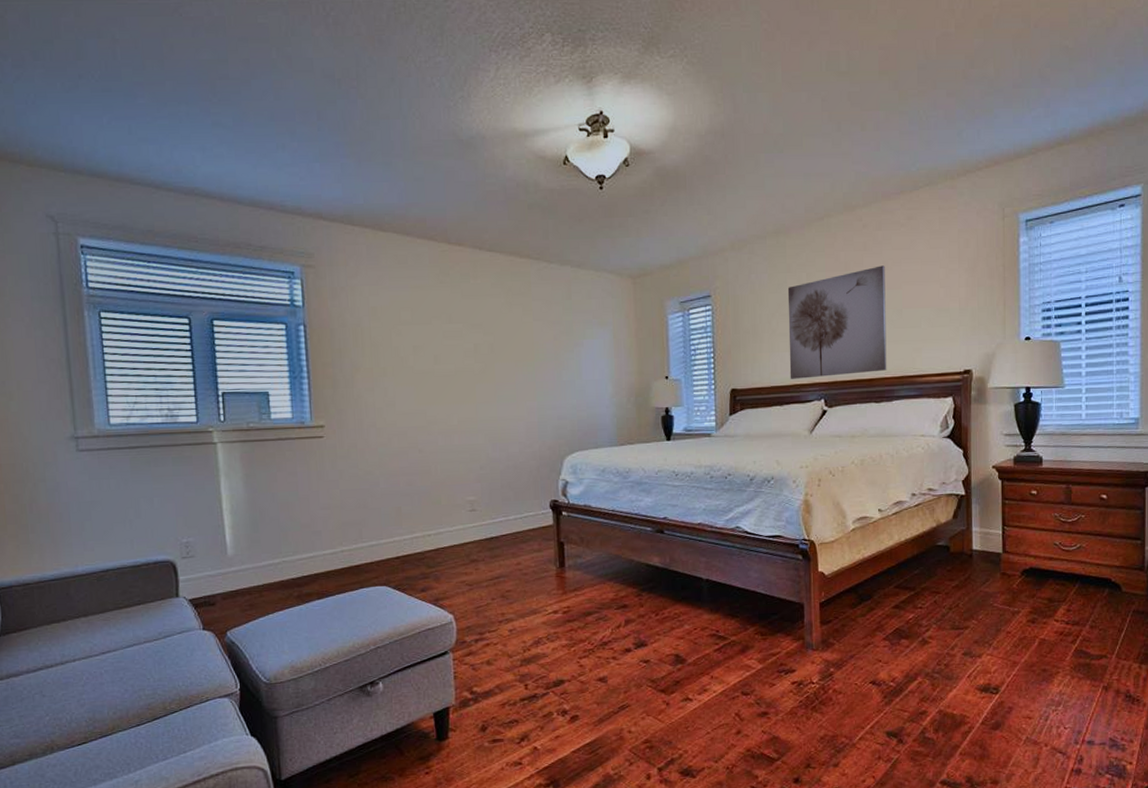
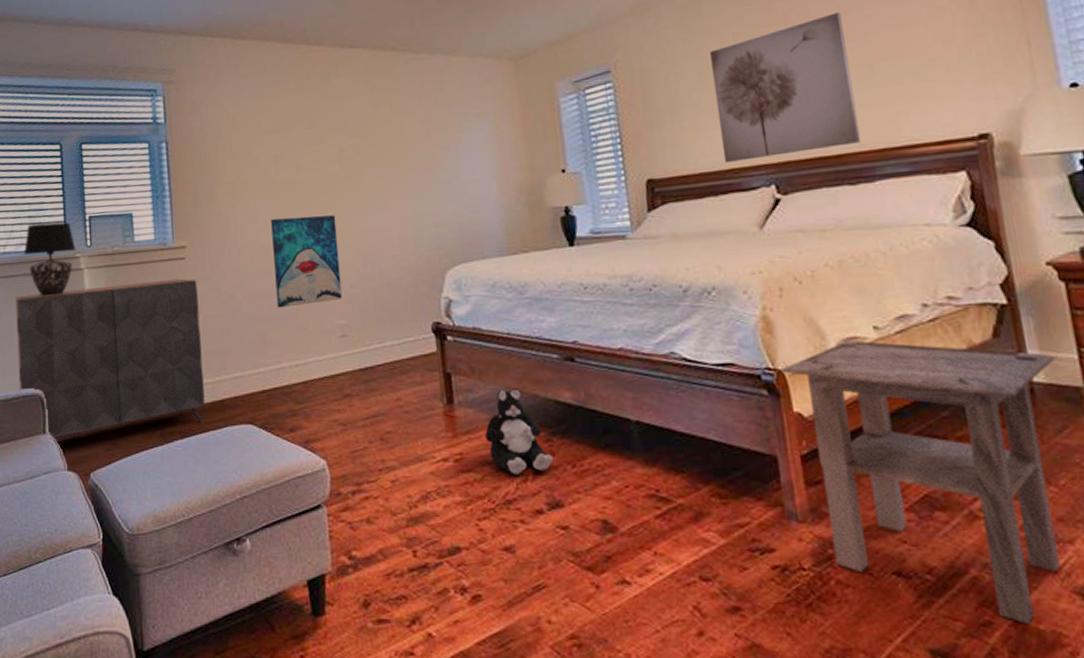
dresser: none [142,455,342,602] -> present [16,278,205,439]
table lamp: none [150,395,208,468] -> present [24,221,76,296]
wall art: none [408,403,473,485] -> present [271,215,342,308]
plush toy: none [589,555,641,622] -> present [485,388,553,475]
side table: none [813,519,989,711] -> present [781,340,1060,624]

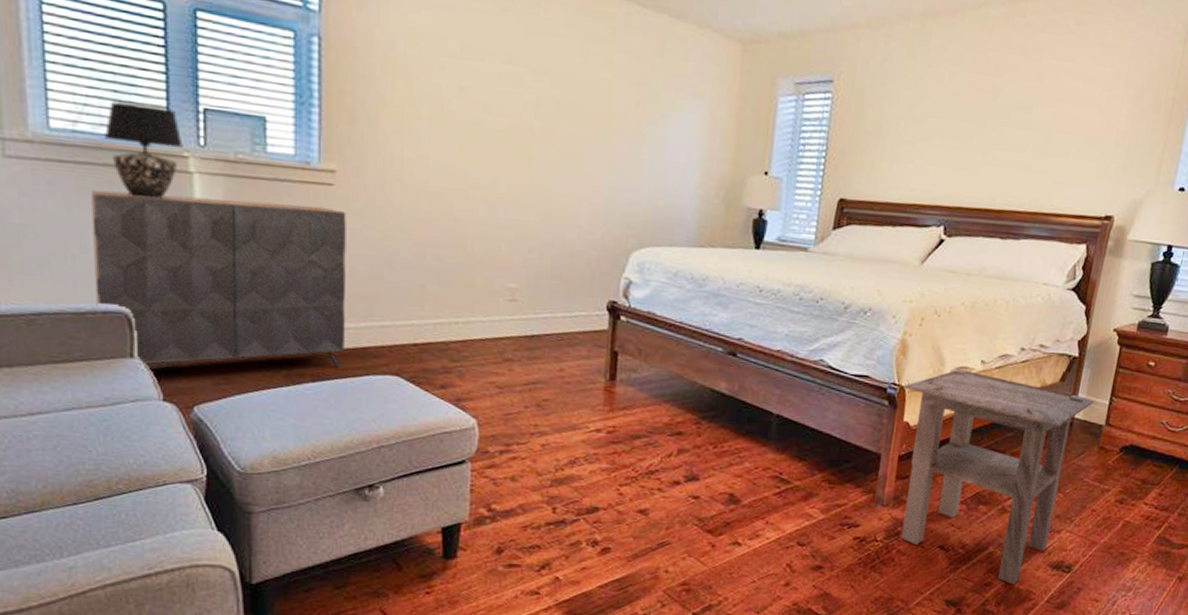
wall art: present [271,215,342,308] -> none [442,160,522,263]
plush toy: present [485,388,553,475] -> none [640,373,698,450]
wall art: present [709,12,861,163] -> none [909,76,1041,203]

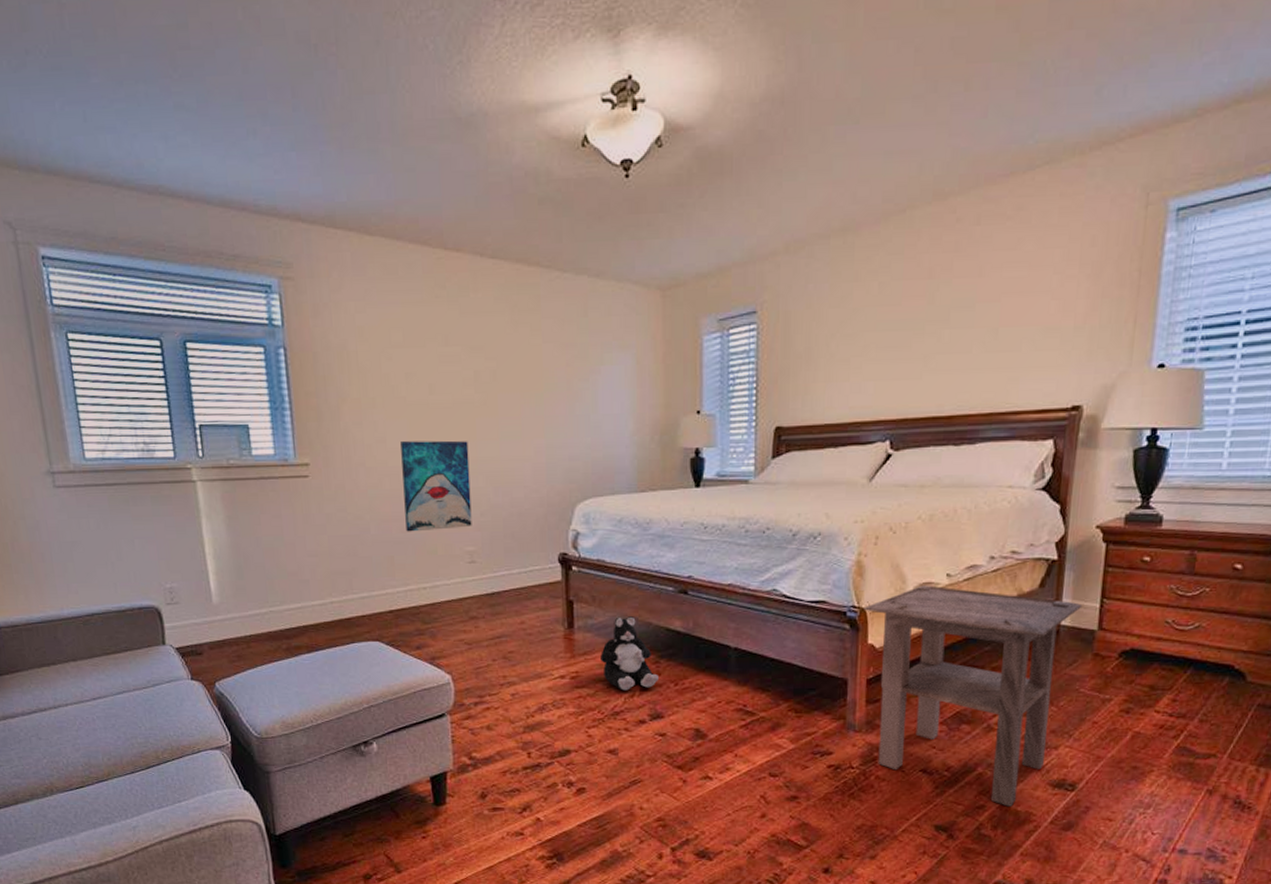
dresser: present [91,189,346,368] -> none [121,497,332,650]
table lamp: present [105,101,183,199] -> none [126,428,186,508]
wall art: none [442,160,522,263] -> present [401,440,472,532]
plush toy: none [640,373,698,450] -> present [601,616,658,691]

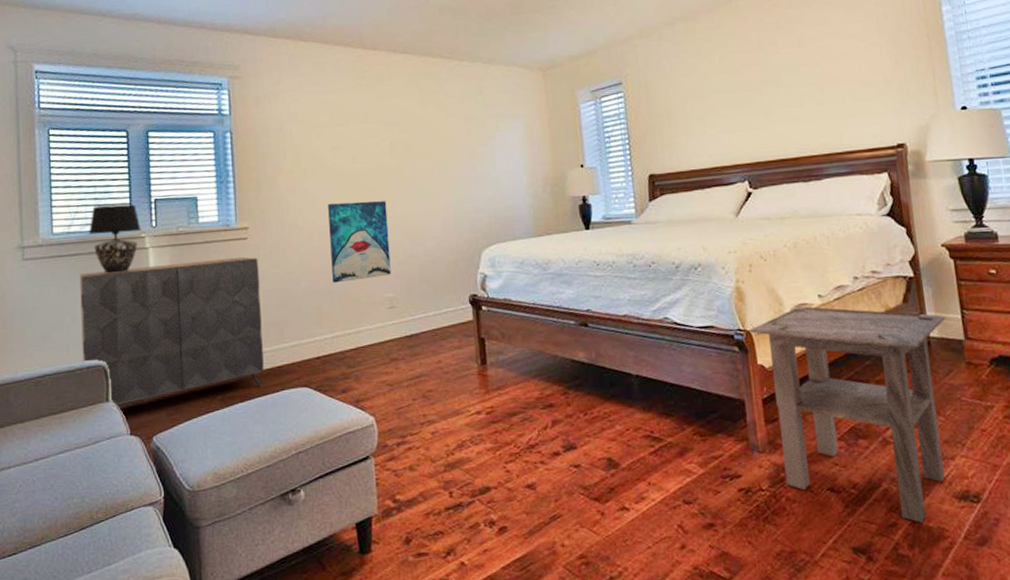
dresser: none [121,497,332,650] -> present [80,257,264,407]
table lamp: none [126,428,186,508] -> present [89,203,141,274]
plush toy: present [601,616,658,691] -> none [513,350,568,423]

